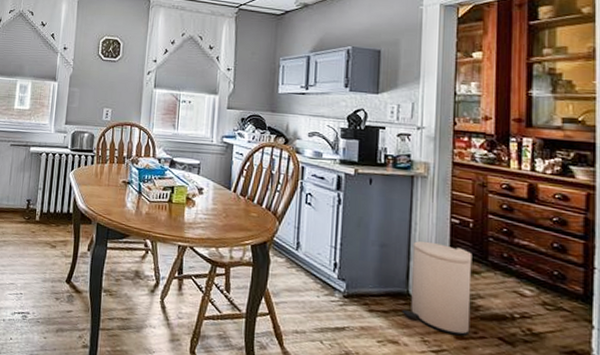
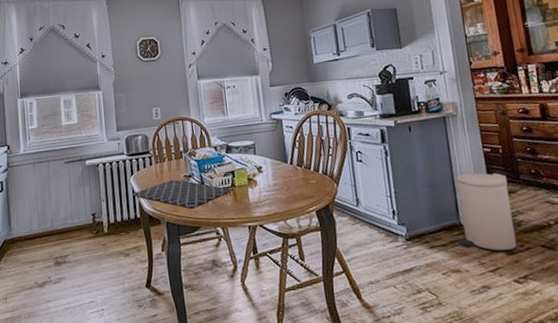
placemat: none [68,182,169,216] -> present [132,179,232,209]

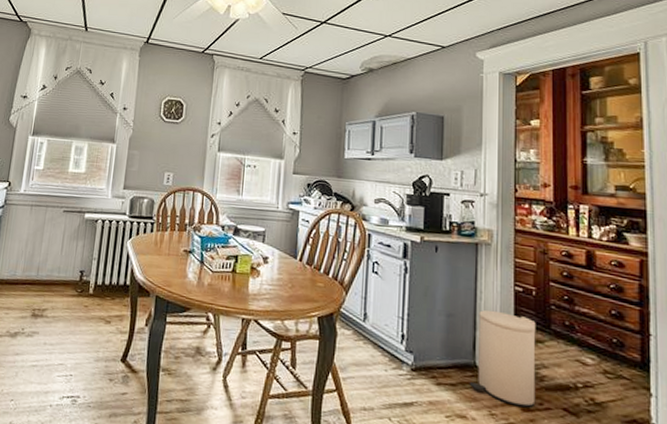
placemat: present [132,179,232,209] -> none [125,251,232,287]

